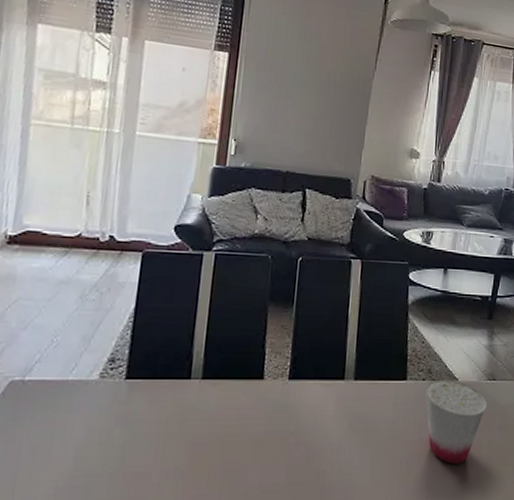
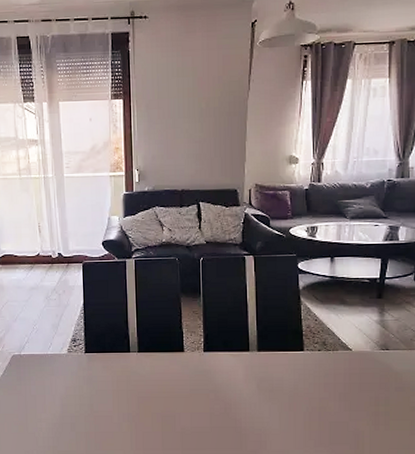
cup: present [425,379,486,464] -> none [322,350,381,417]

